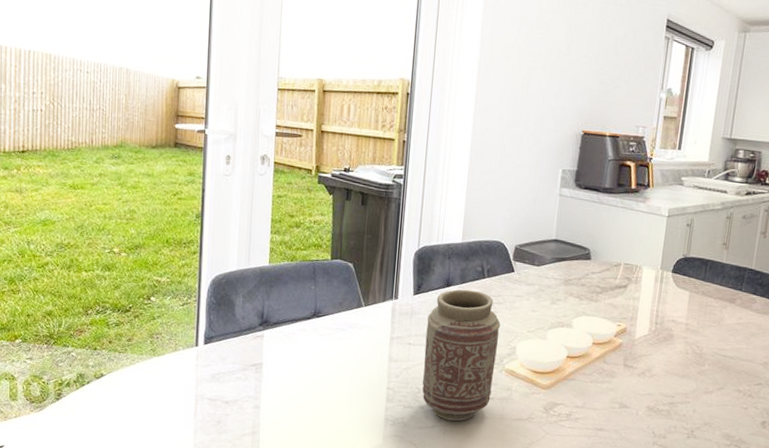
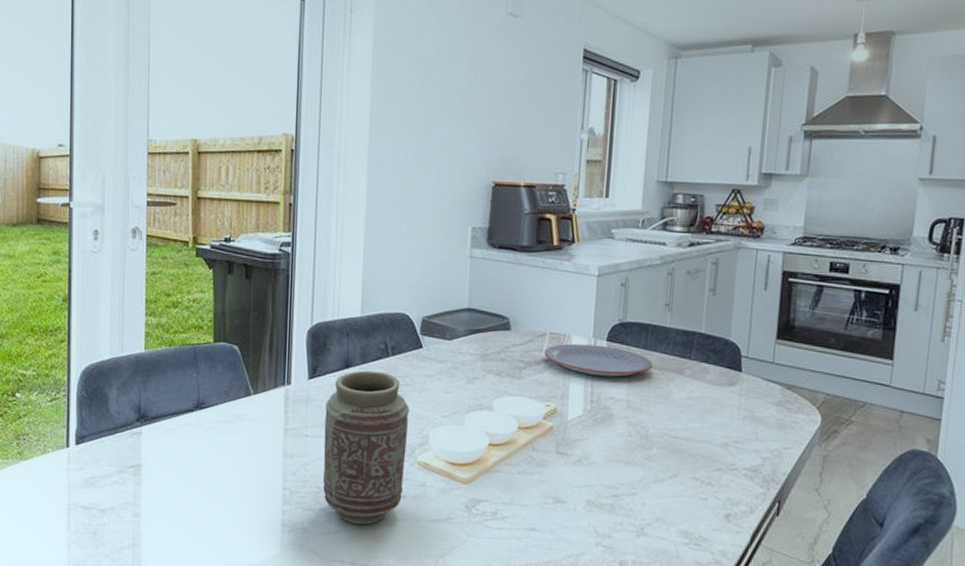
plate: none [618,273,710,304] -> present [544,343,653,377]

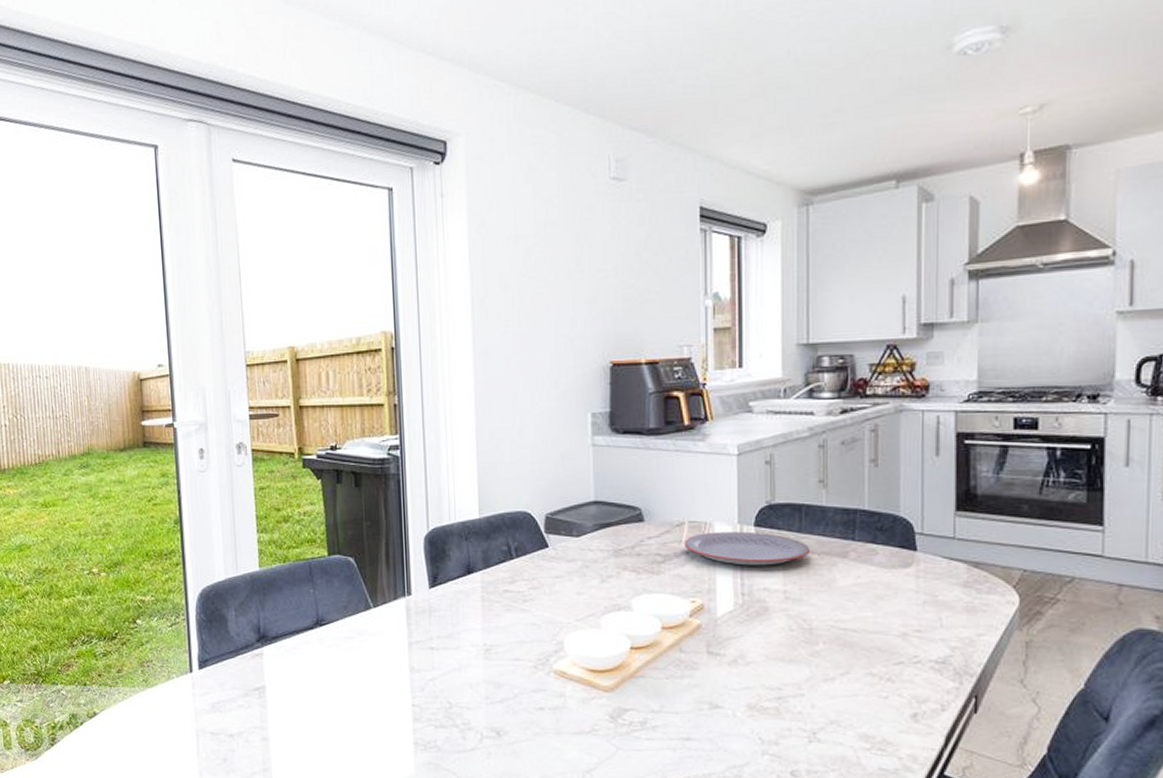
vase: present [323,370,410,525] -> none [450,575,540,740]

